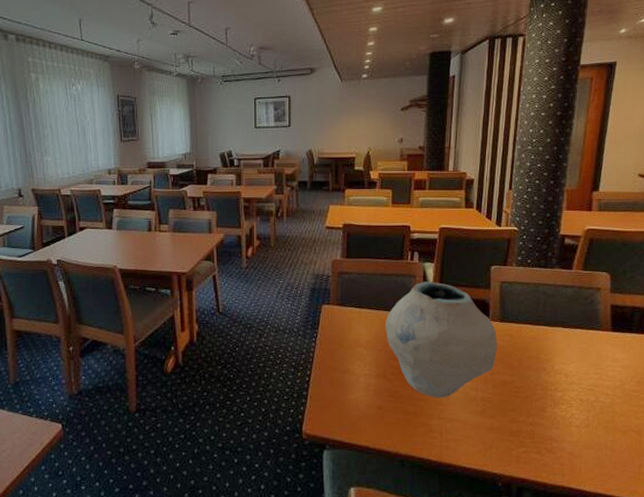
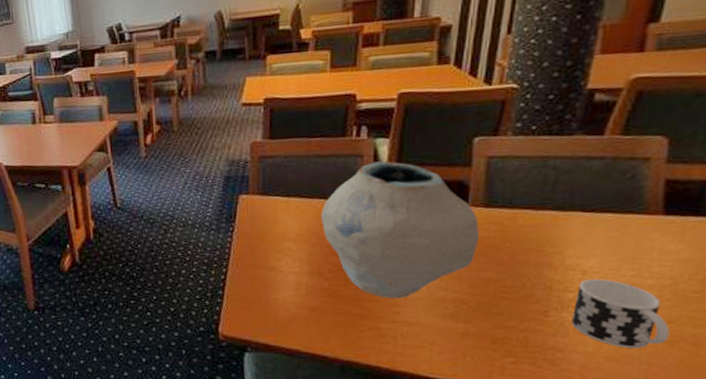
cup: none [562,381,623,437] -> present [572,279,670,348]

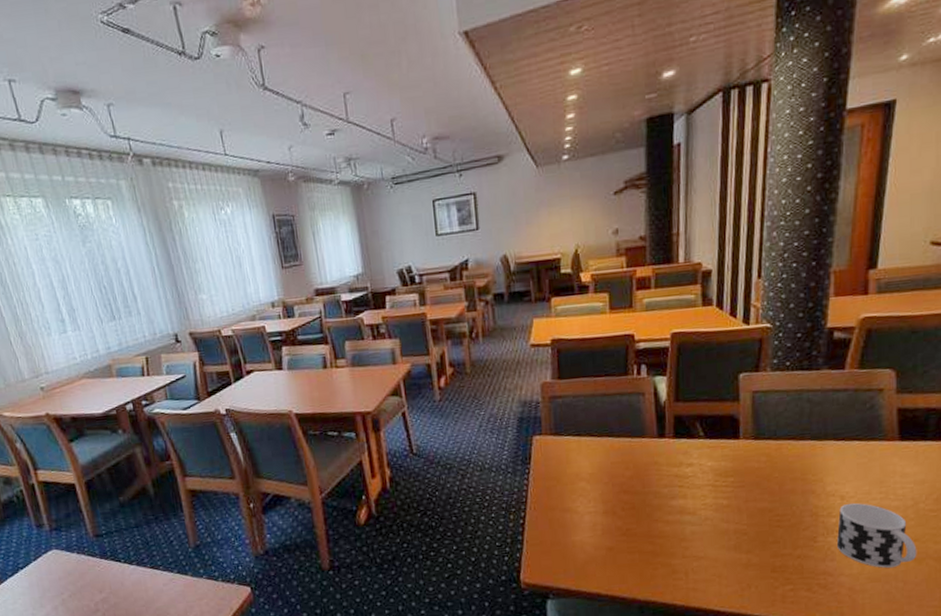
vase: present [322,161,480,299] -> none [611,398,753,534]

